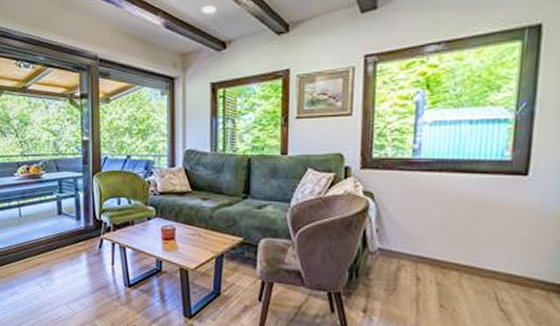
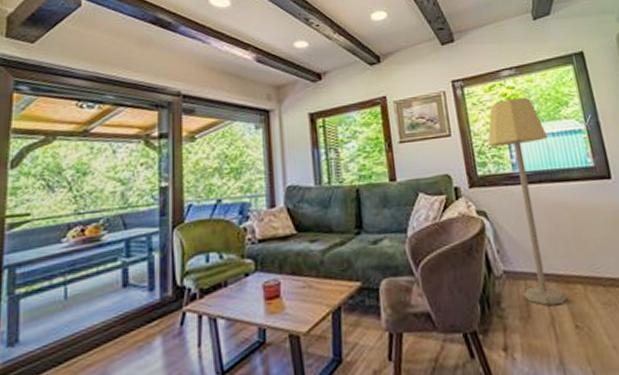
lamp: none [390,77,464,284] -> present [487,97,568,305]

